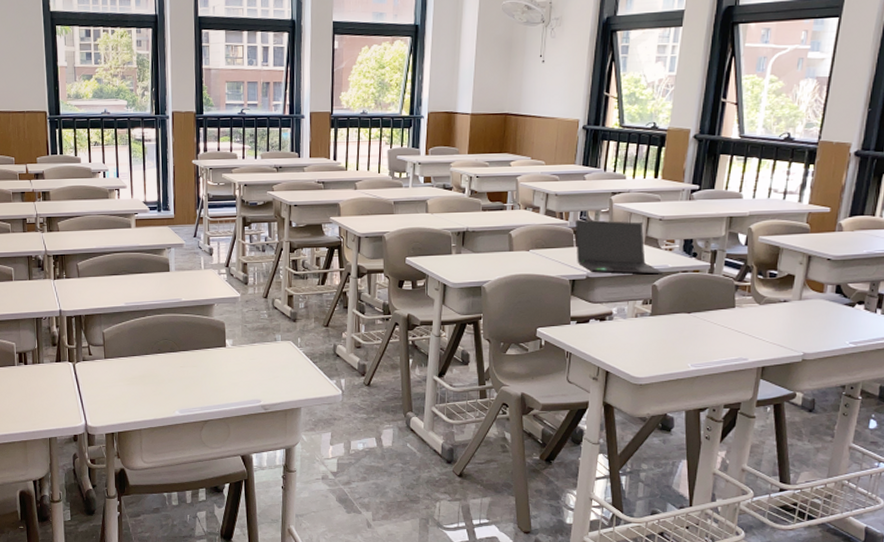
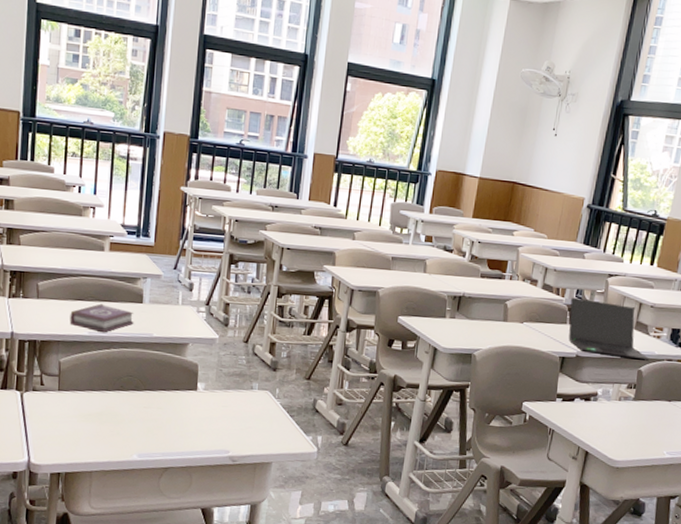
book: none [107,276,164,303] -> present [70,304,134,333]

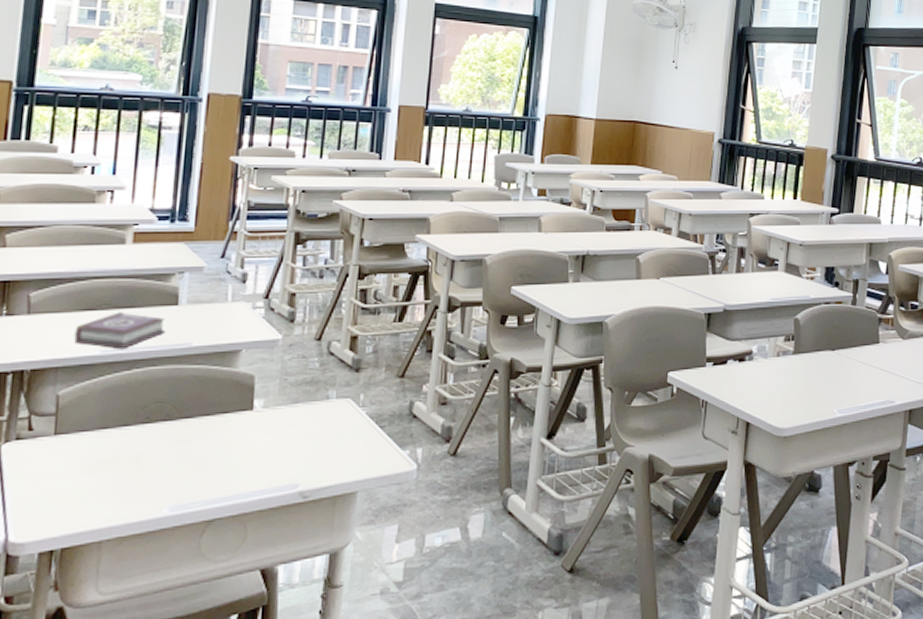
laptop: present [568,297,650,361] -> none [711,243,806,307]

